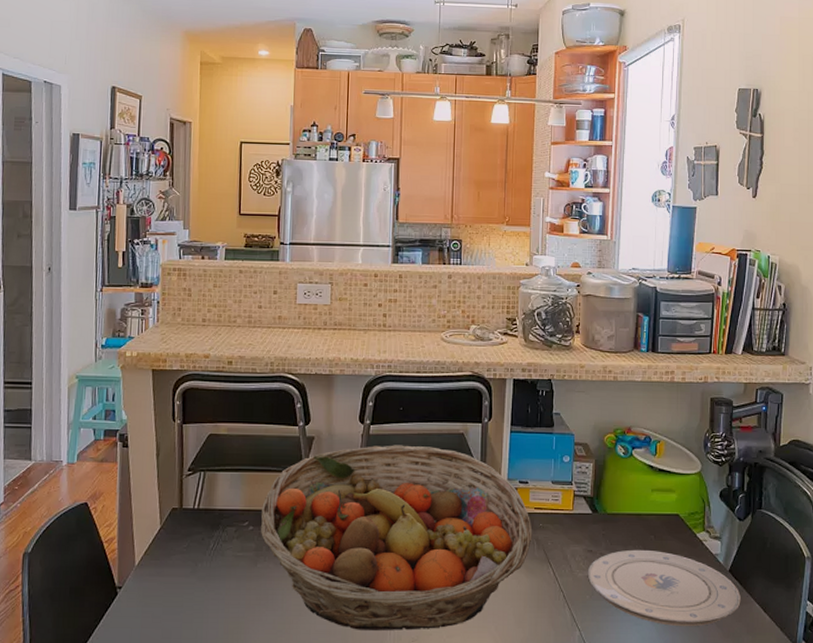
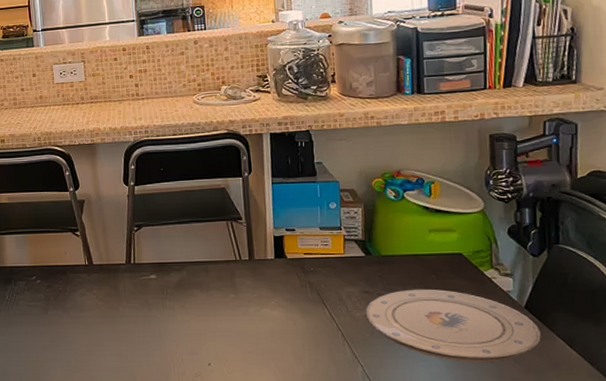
fruit basket: present [260,445,533,630] -> none [45,202,305,367]

